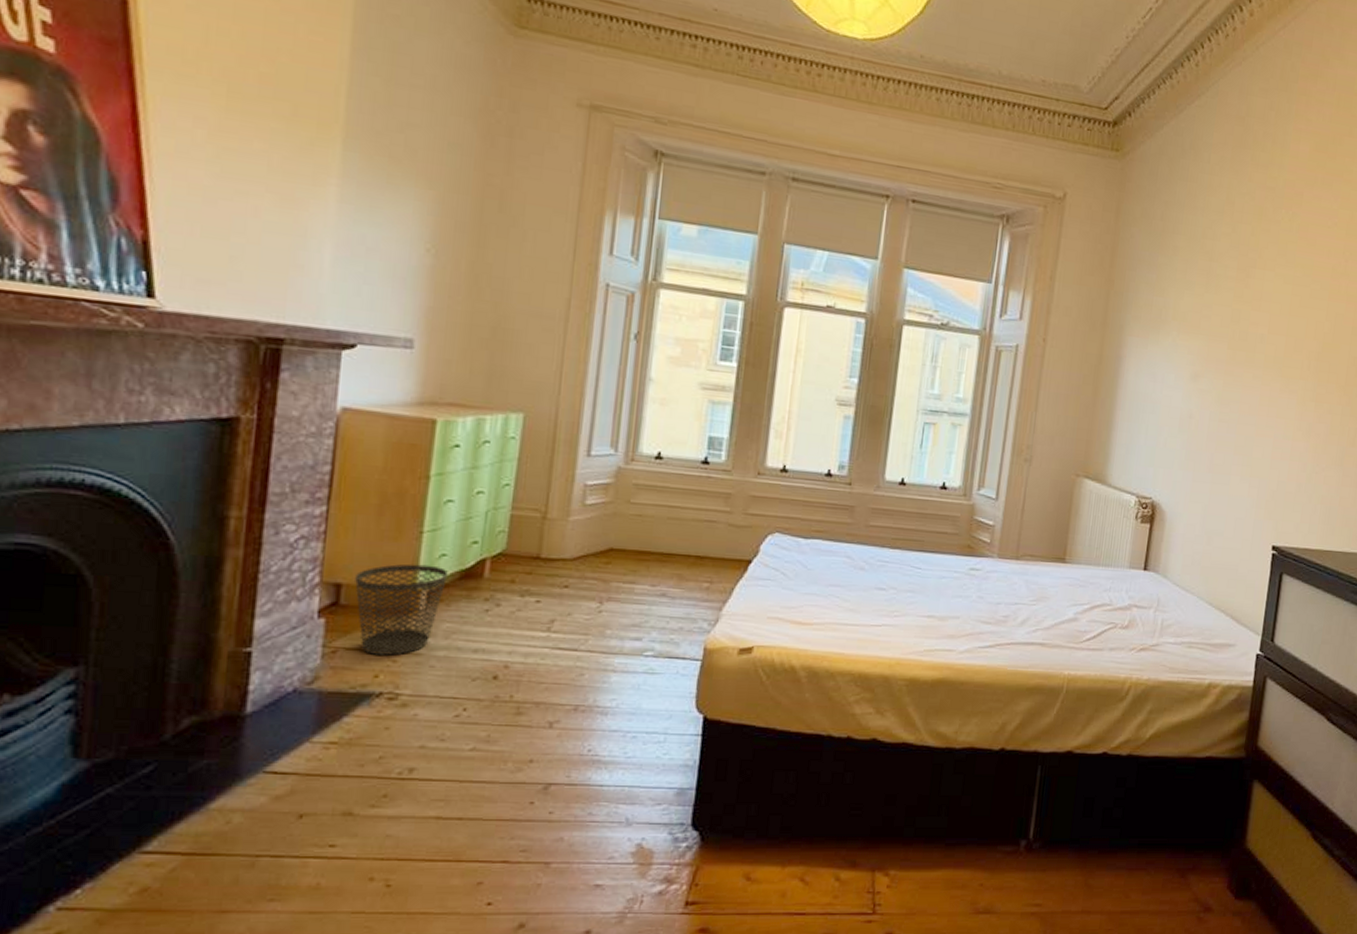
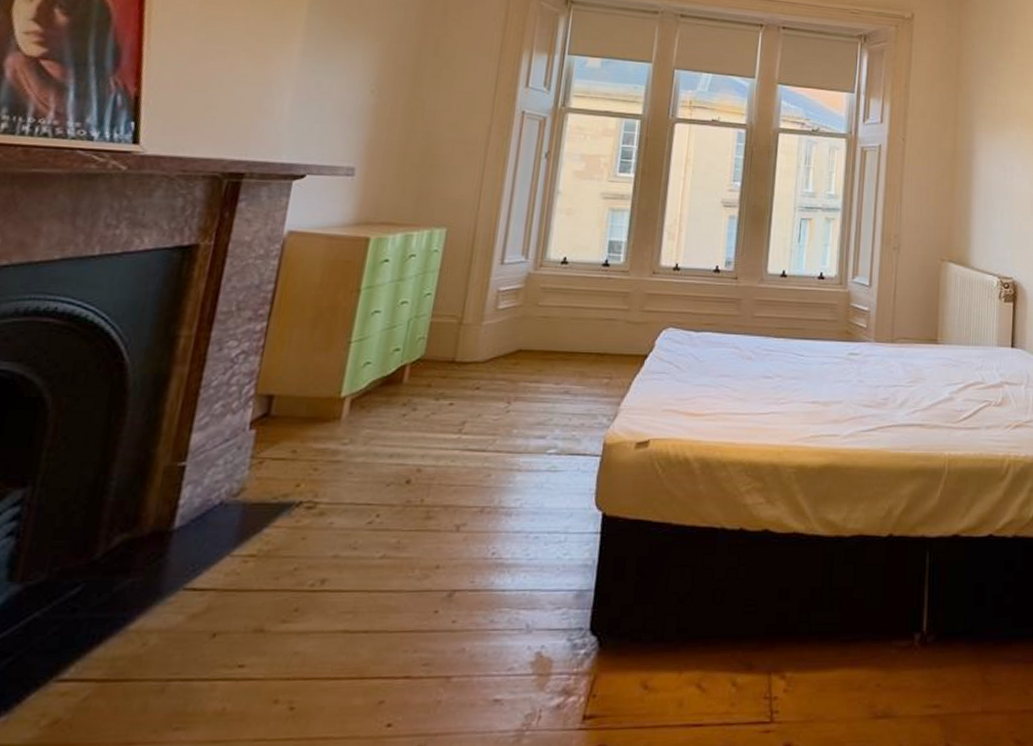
wastebasket: present [355,563,448,656] -> none [286,373,371,464]

